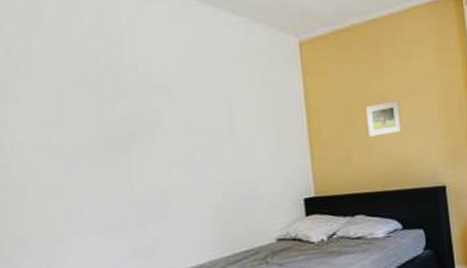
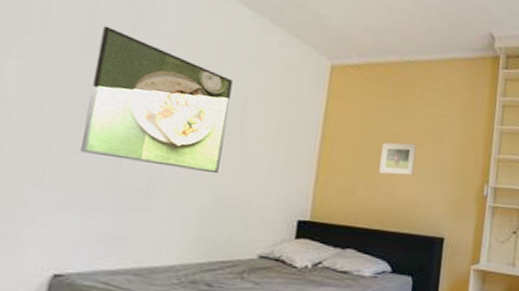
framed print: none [82,54,220,178] -> present [80,25,233,174]

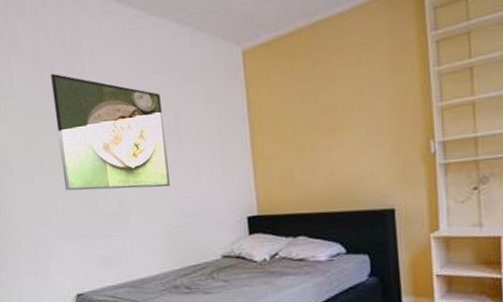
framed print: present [379,142,417,176] -> none [310,113,348,153]

